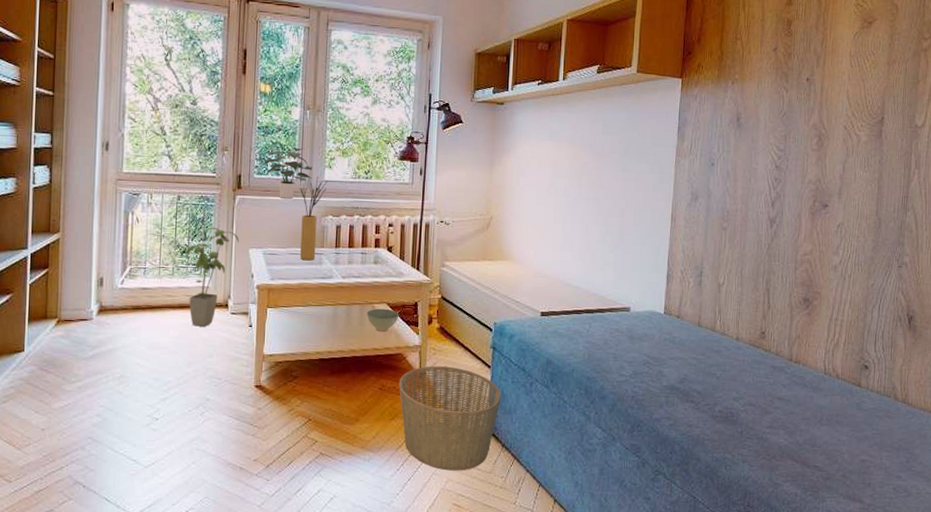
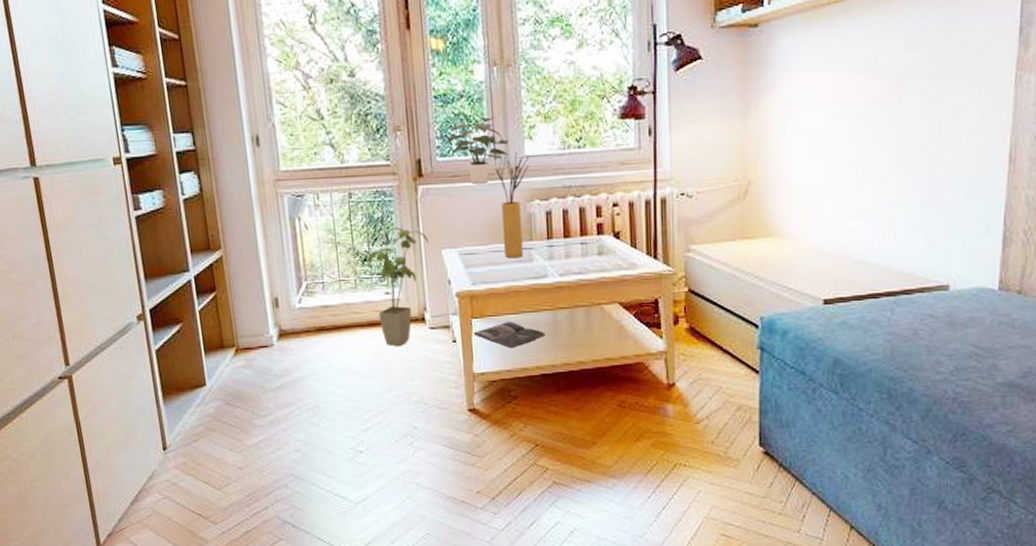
magazine: none [267,312,326,334] -> present [473,321,546,348]
bowl: present [366,308,399,333] -> none [593,309,636,339]
basket: present [398,366,502,471] -> none [641,374,776,497]

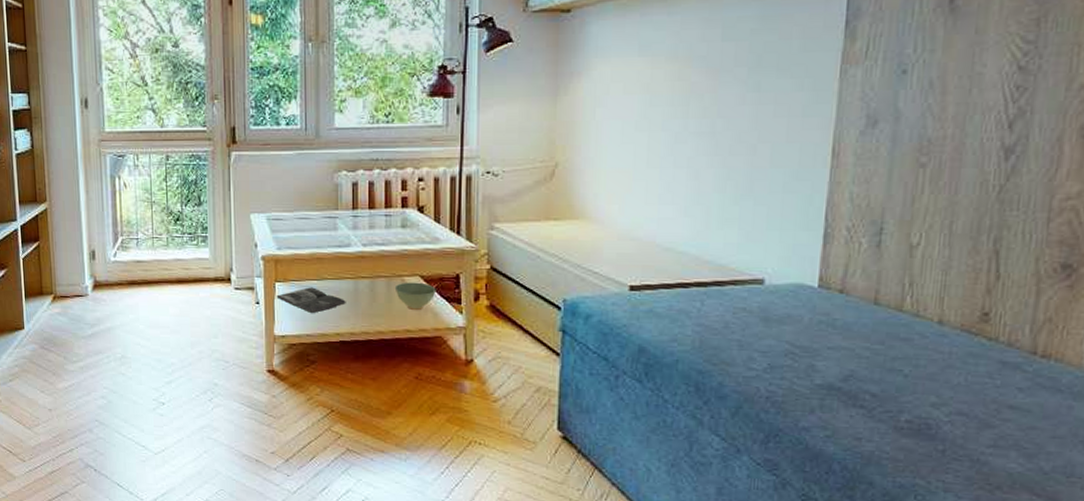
house plant: present [367,227,429,346] -> none [180,190,239,304]
potted plant: present [446,117,509,185] -> none [260,90,319,154]
vase: present [495,152,529,259] -> none [305,124,338,226]
bowl: none [593,309,636,339] -> present [394,282,436,311]

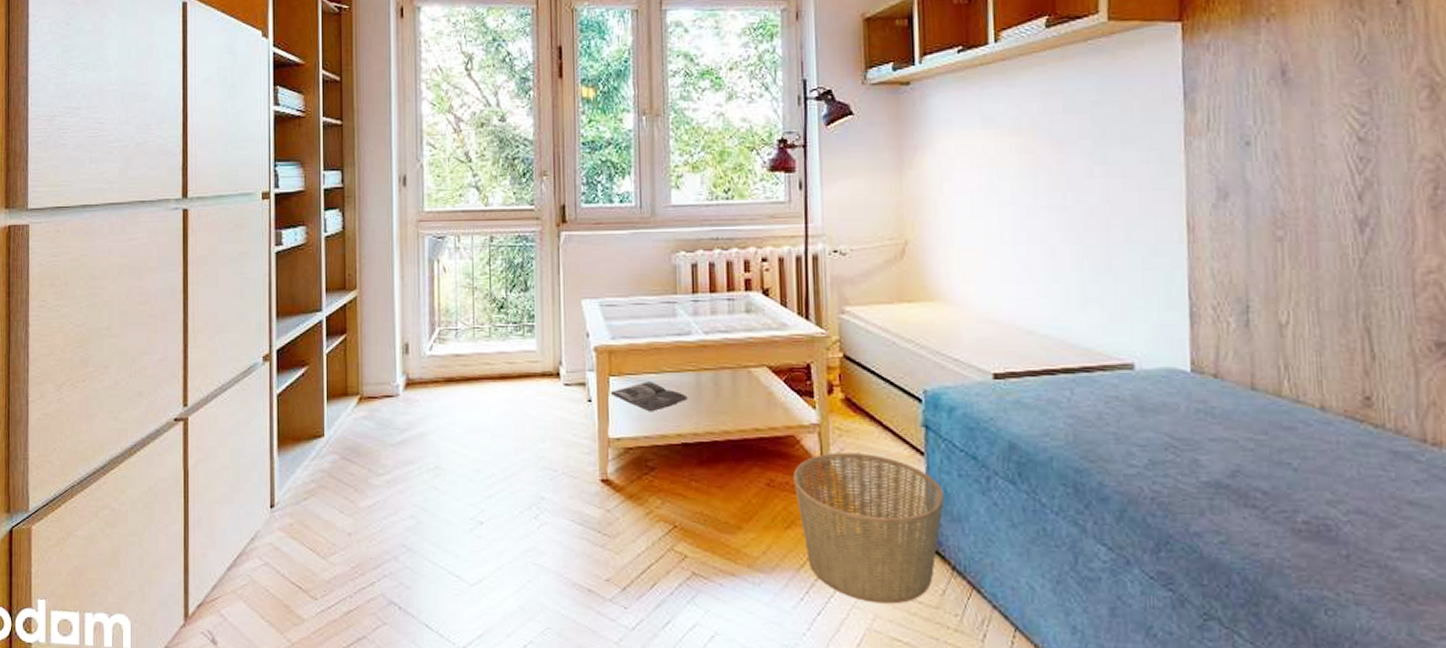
bowl: present [394,282,436,311] -> none [740,373,786,407]
basket: none [438,352,576,479] -> present [792,453,945,604]

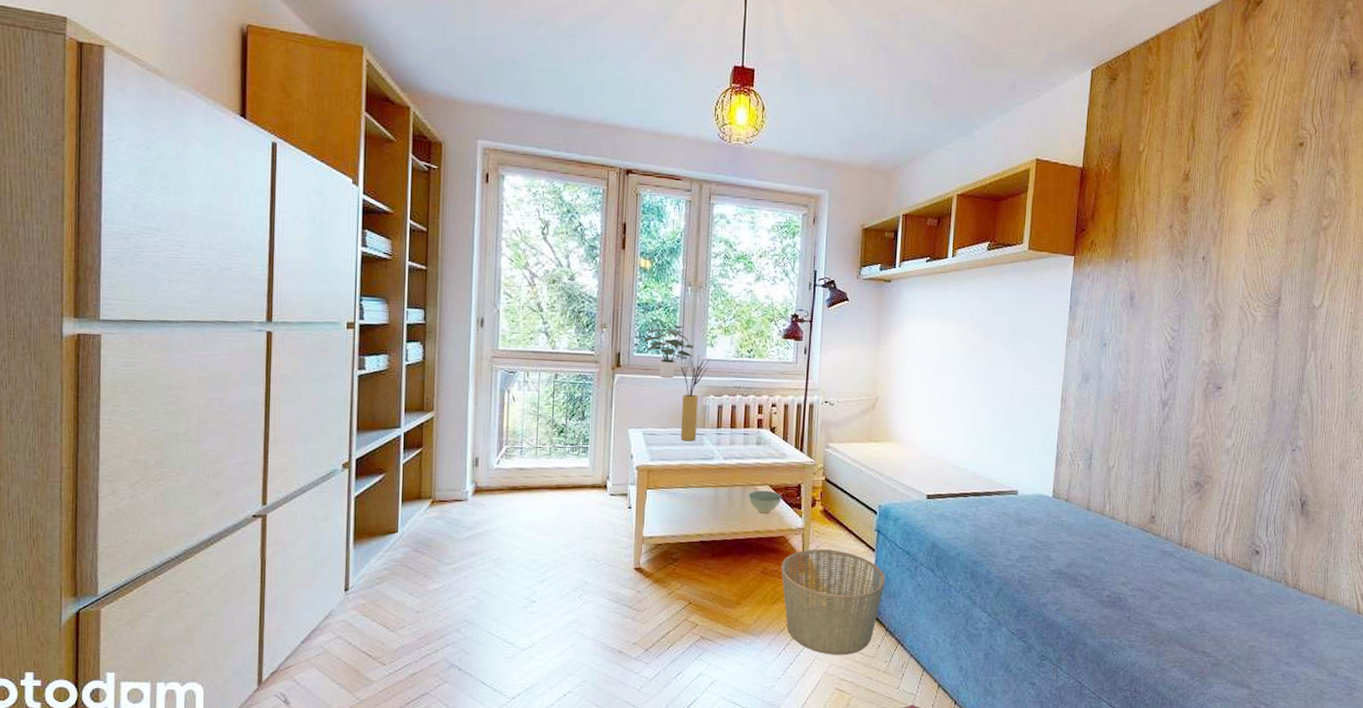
potted plant: none [592,165,655,233] -> present [643,325,694,379]
magazine: present [610,381,688,411] -> none [647,494,707,516]
vase: none [640,201,675,312] -> present [681,355,709,442]
bowl: none [740,373,786,407] -> present [748,490,782,515]

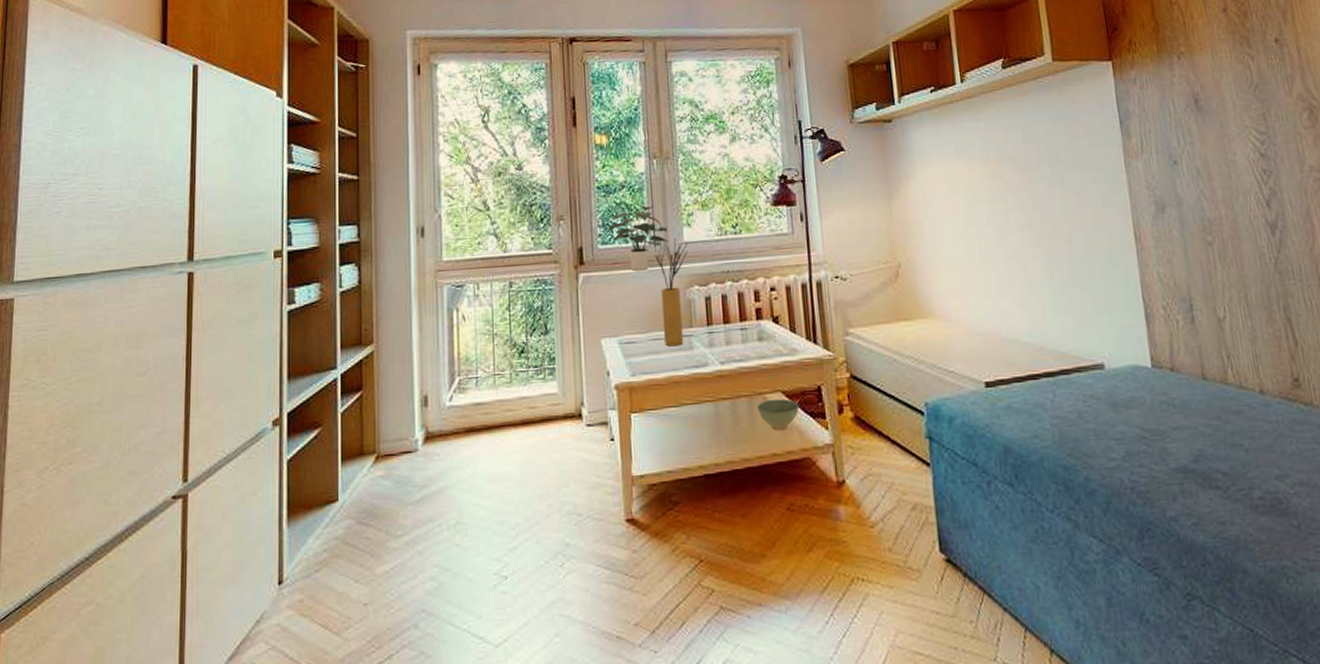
basket: present [781,549,886,655] -> none [811,469,952,619]

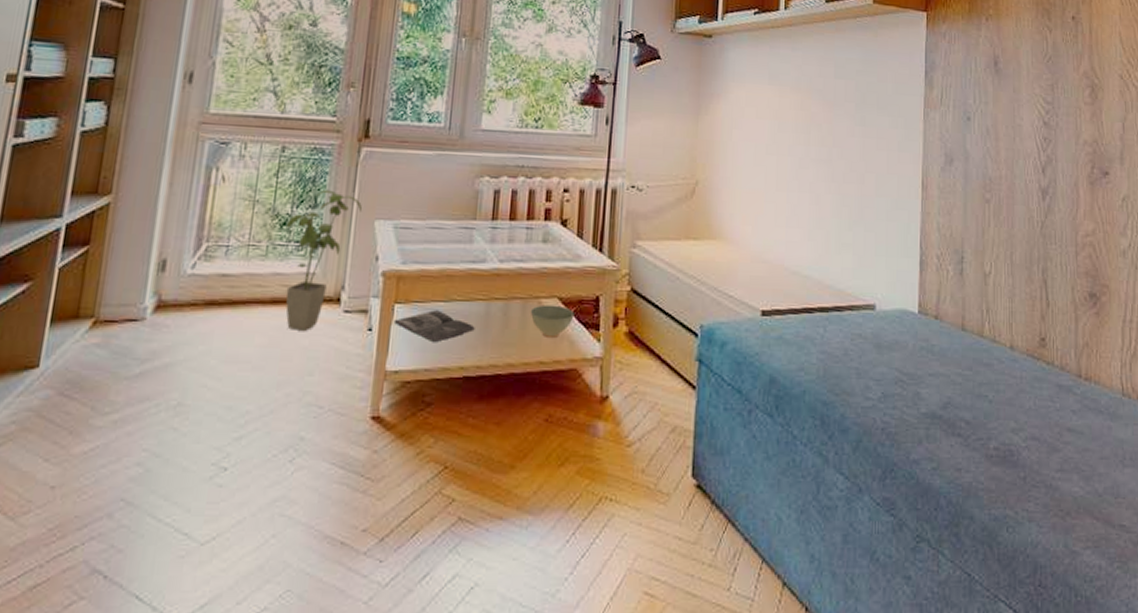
house plant: none [525,316,589,447] -> present [285,189,363,331]
potted plant: present [608,205,668,272] -> none [401,85,466,154]
magazine: none [632,415,708,445] -> present [393,310,475,342]
vase: present [655,238,688,347] -> none [444,124,484,238]

